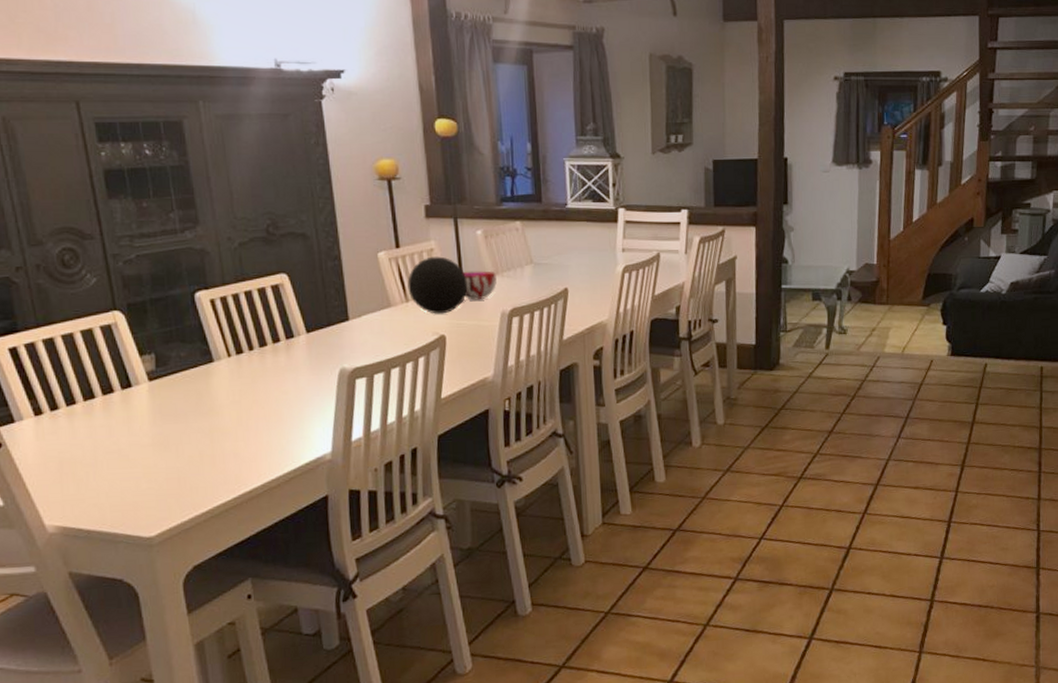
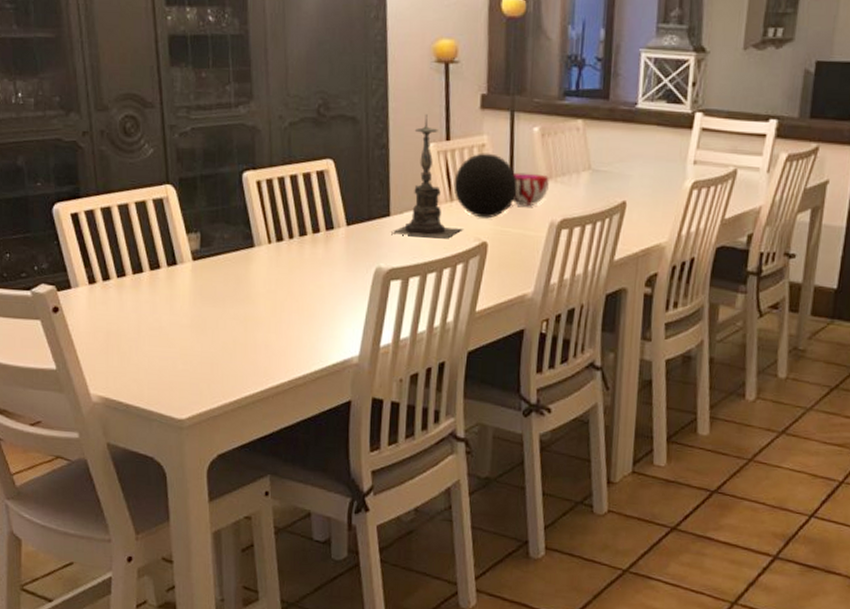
candle holder: none [350,226,421,337] -> present [390,114,463,238]

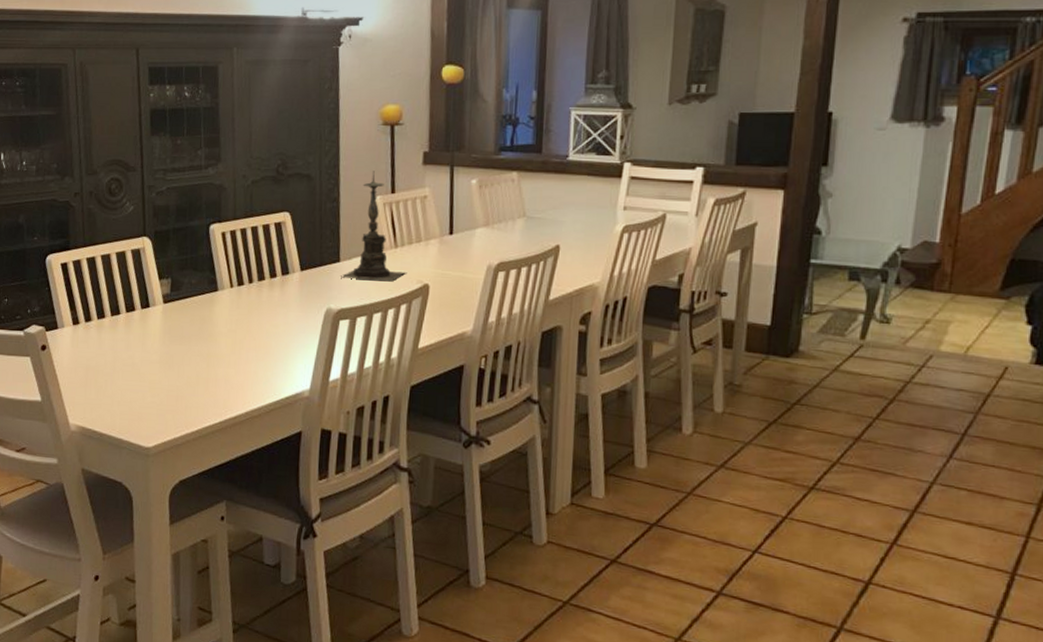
decorative orb: present [453,153,518,219] -> none [398,203,457,263]
decorative bowl: present [512,172,549,207] -> none [452,220,487,251]

